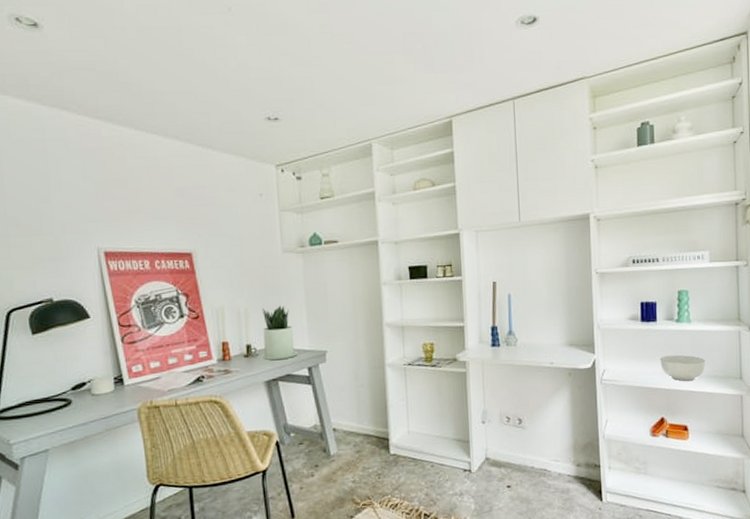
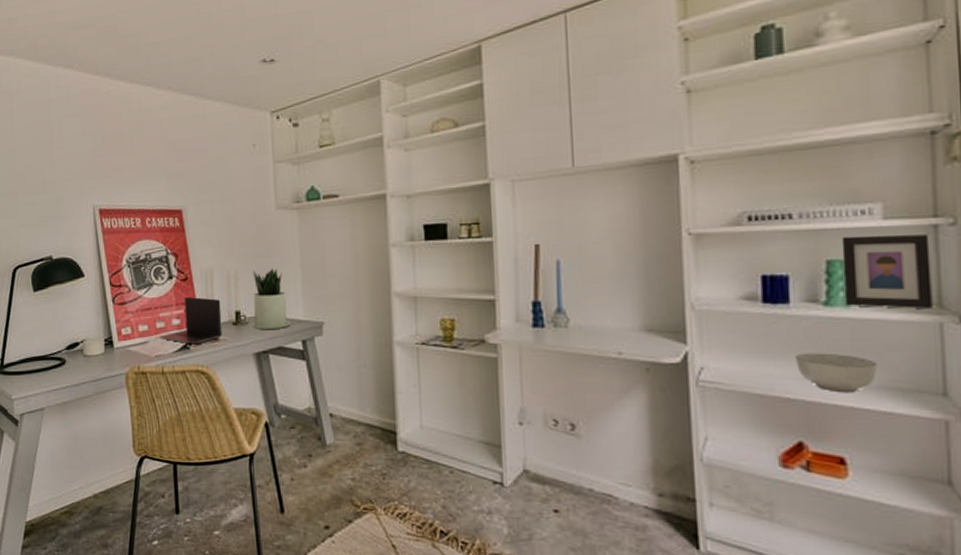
laptop computer: none [171,333,235,378] -> present [159,296,223,345]
picture frame: none [686,272,735,323] -> present [841,234,933,310]

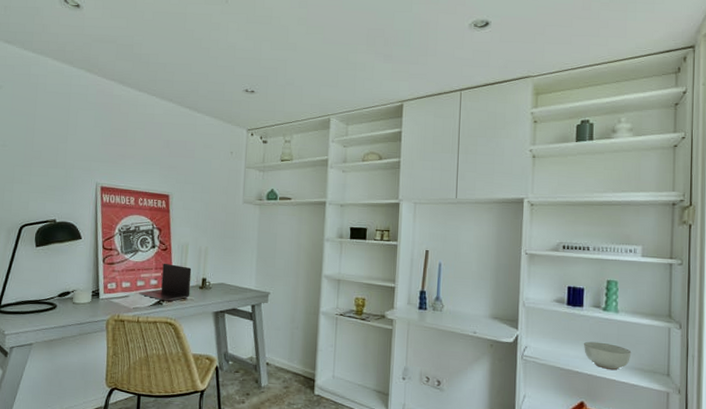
planter: present [251,268,290,330] -> none [213,248,244,295]
picture frame: present [841,234,933,310] -> none [615,266,667,319]

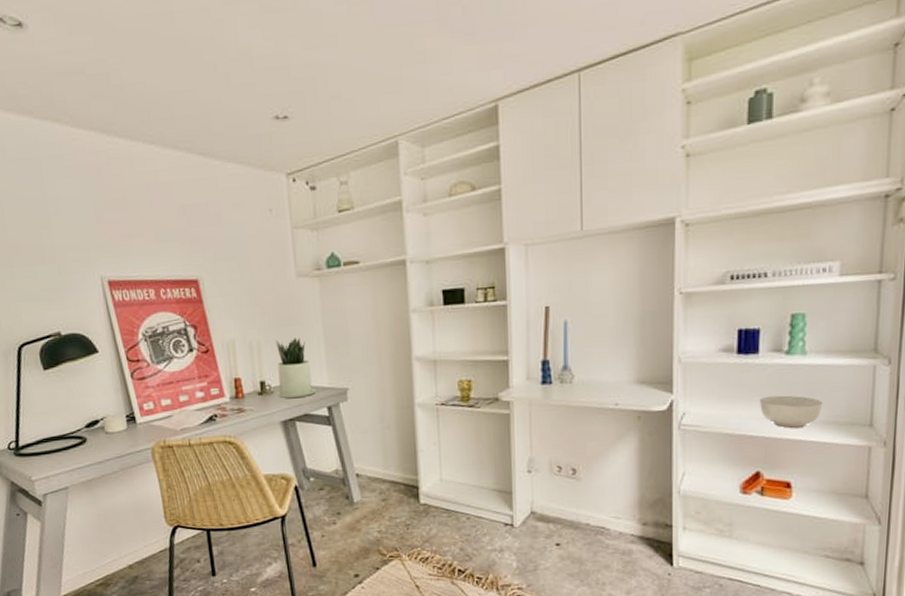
laptop computer: present [138,263,192,302] -> none [183,368,248,416]
planter: none [213,248,244,295] -> present [275,337,315,399]

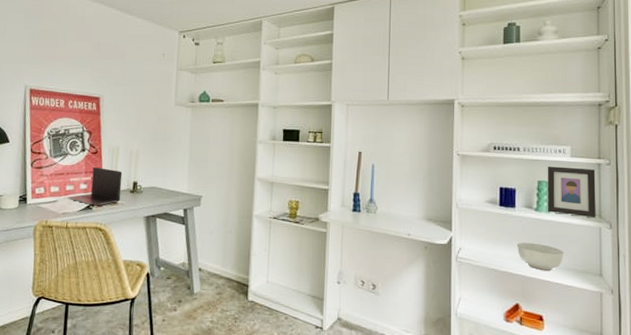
laptop computer: none [183,368,248,416] -> present [67,166,123,206]
planter: present [275,337,315,399] -> none [145,151,176,199]
picture frame: none [802,289,874,355] -> present [547,166,596,218]

